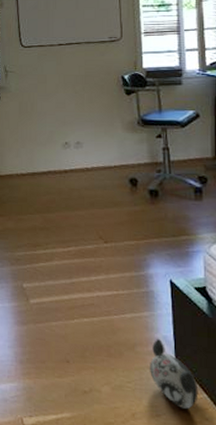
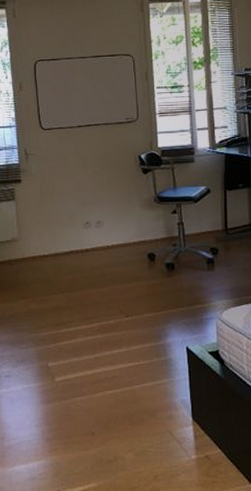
plush toy: present [150,338,199,410] -> none [169,402,214,466]

